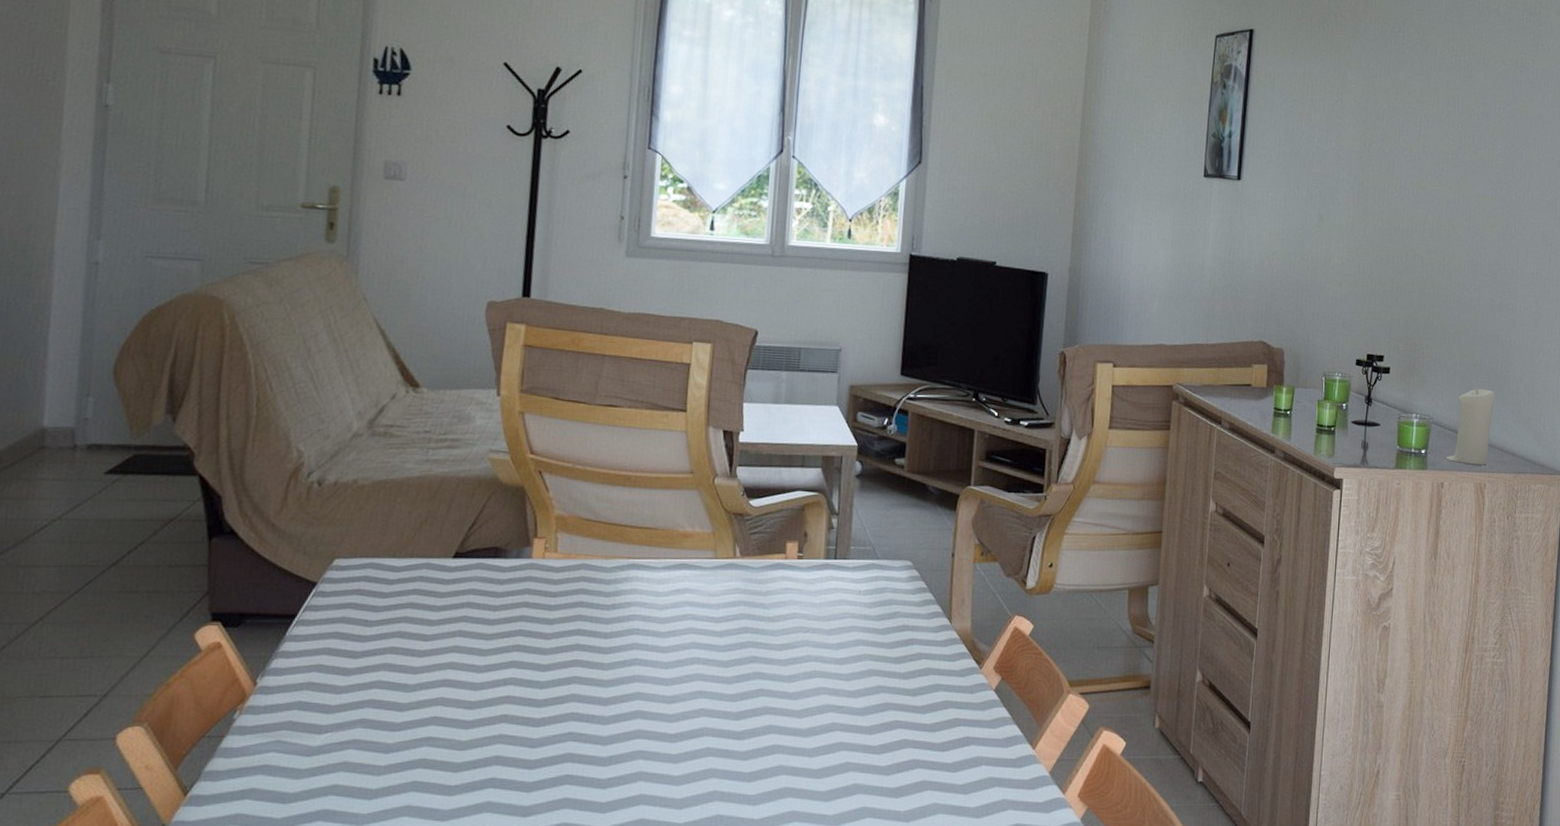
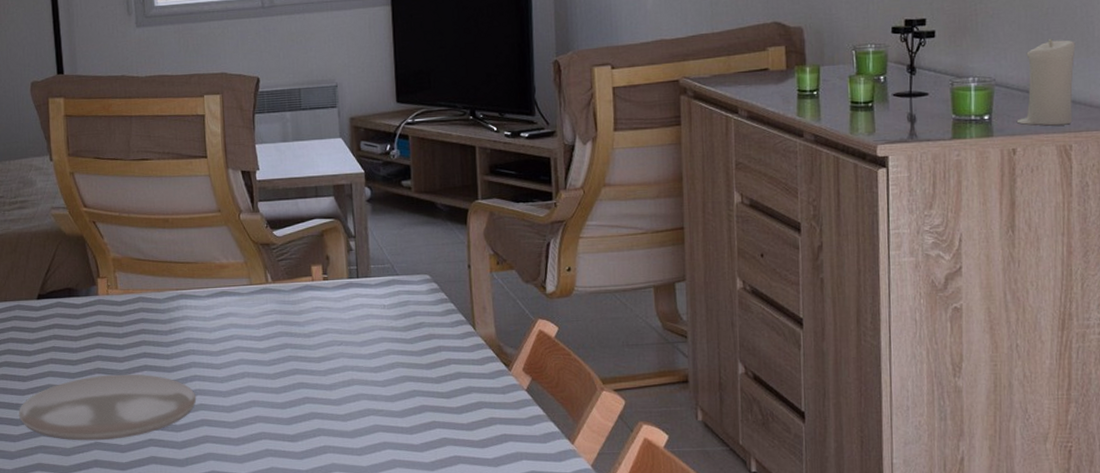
plate: none [405,653,634,733] -> present [19,374,197,441]

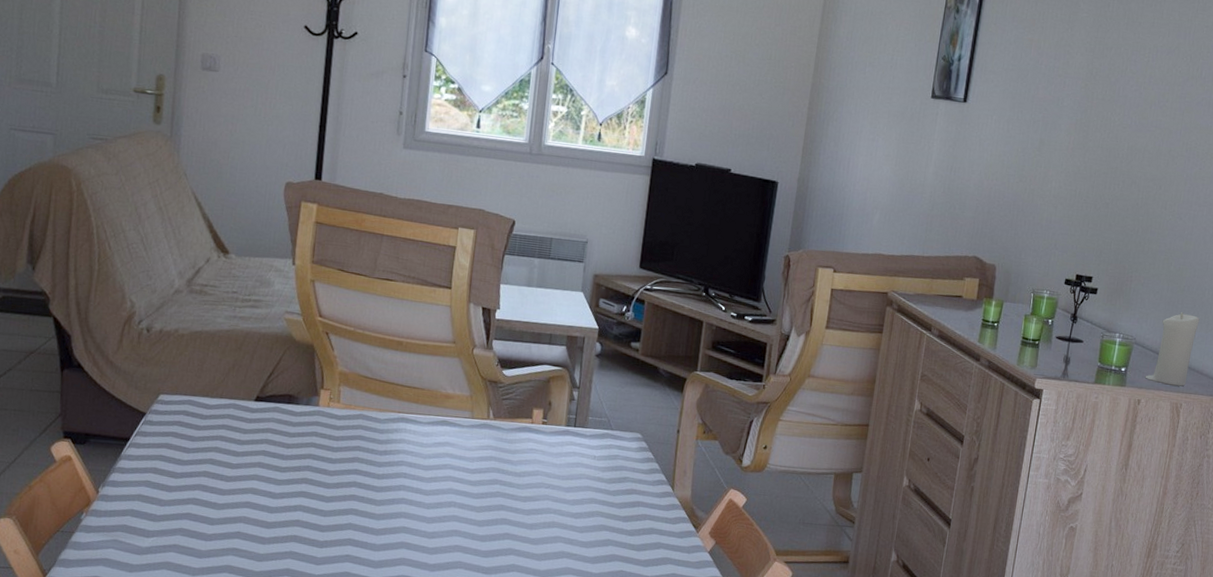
plate: present [19,374,197,441] -> none [215,485,401,551]

